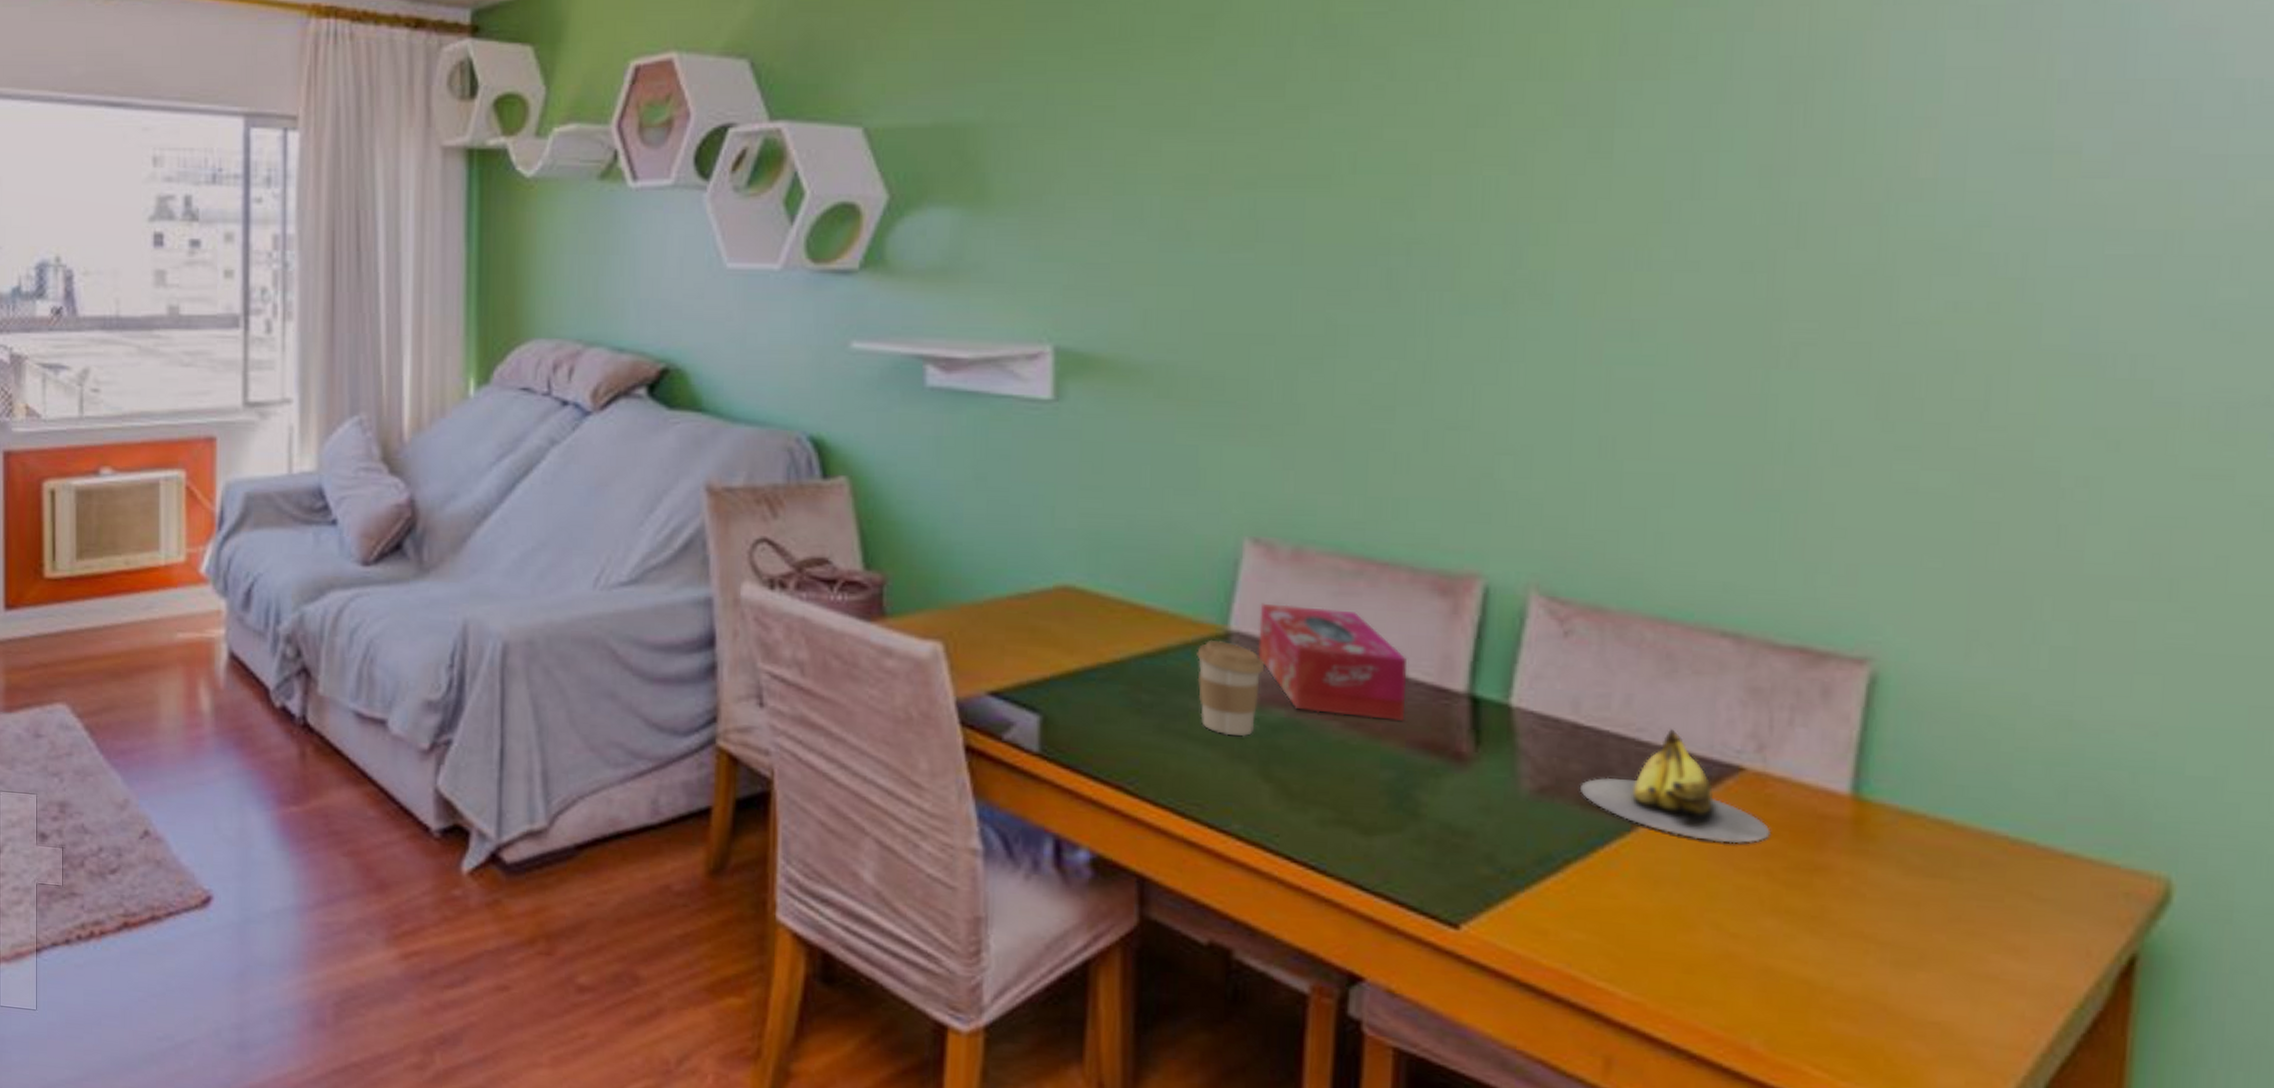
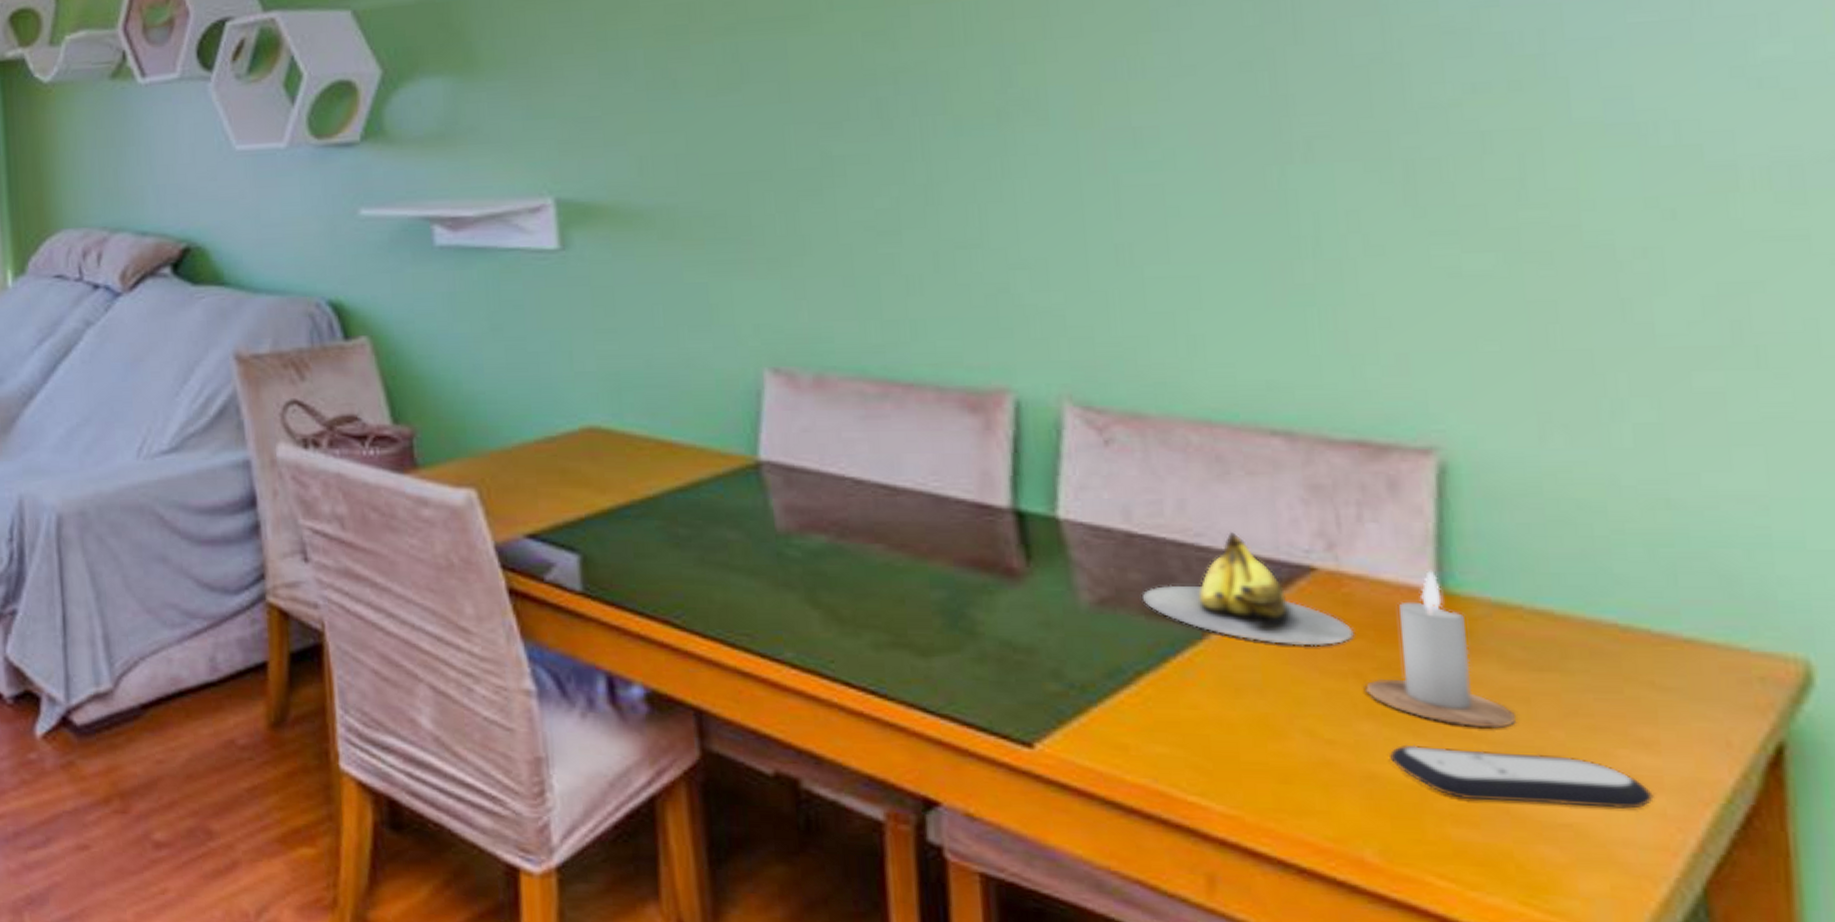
coffee cup: present [1197,639,1266,737] -> none [729,470,802,565]
tissue box: present [1258,603,1408,722] -> none [787,431,949,541]
candle: none [1774,777,1906,930] -> present [1366,571,1517,729]
remote control: none [1787,941,2016,1010] -> present [1390,744,1654,809]

